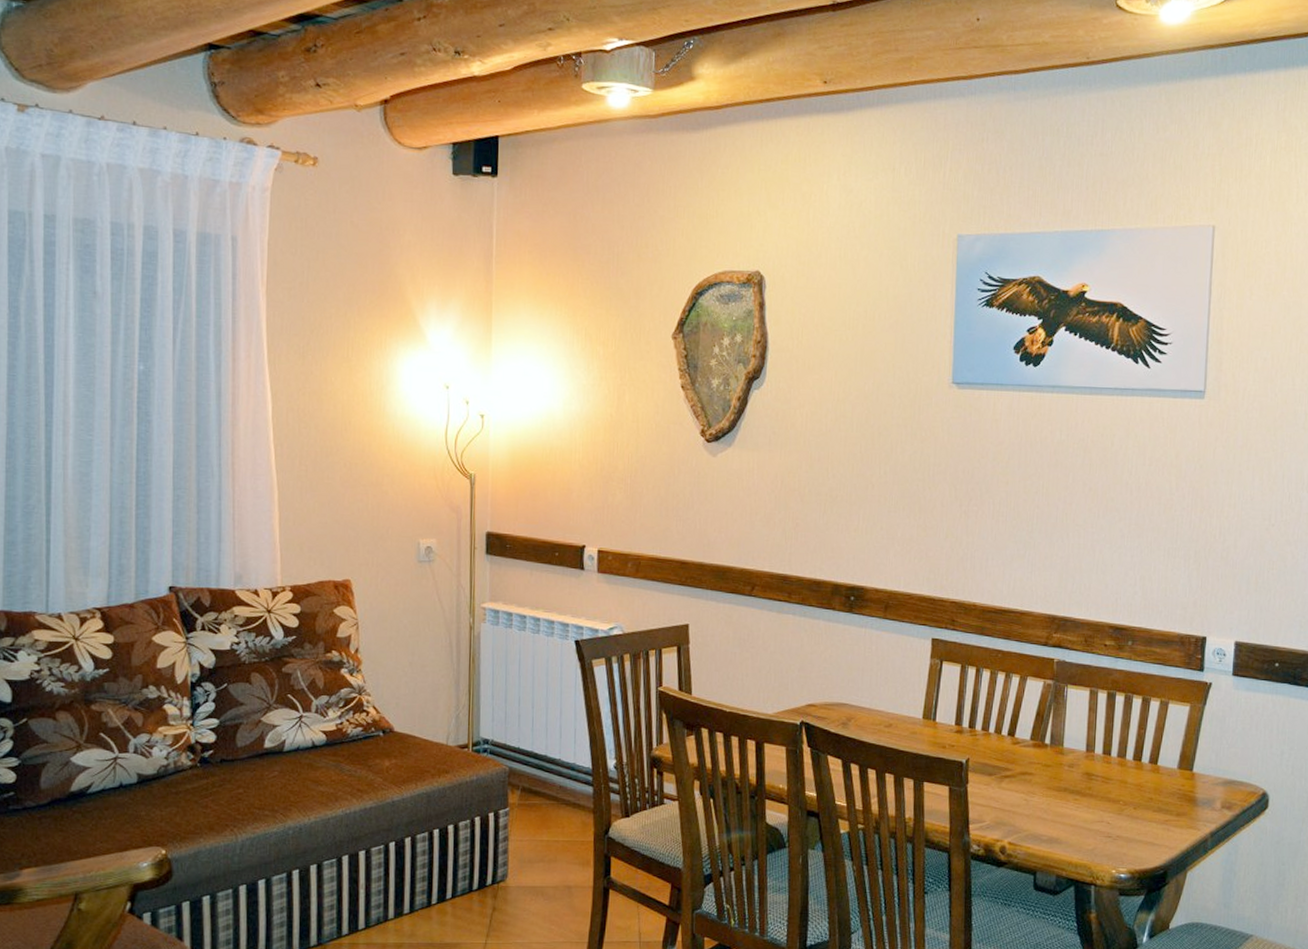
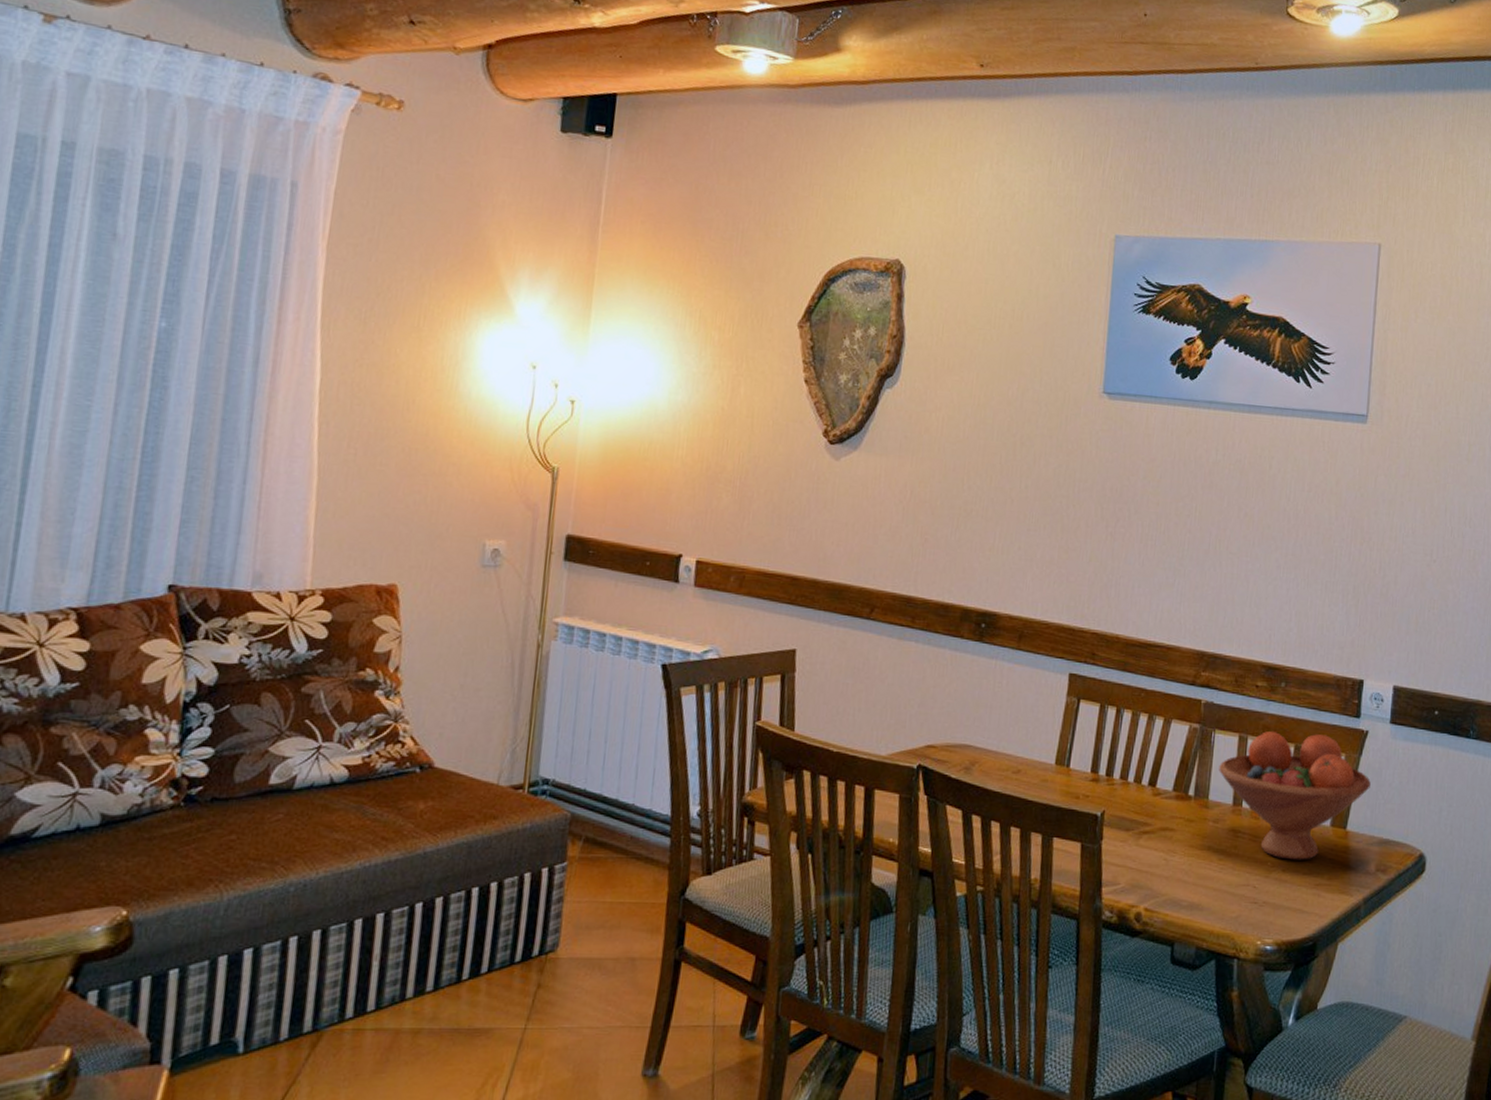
fruit bowl: none [1072,685,1215,799] -> present [1219,731,1371,860]

